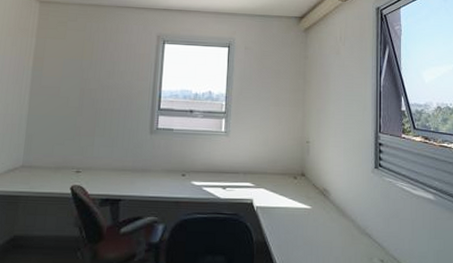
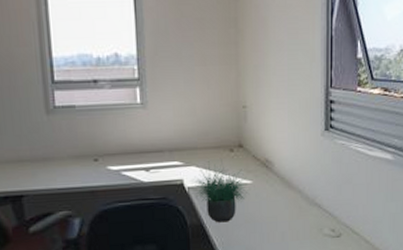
potted plant: none [260,185,308,242] -> present [192,160,248,223]

